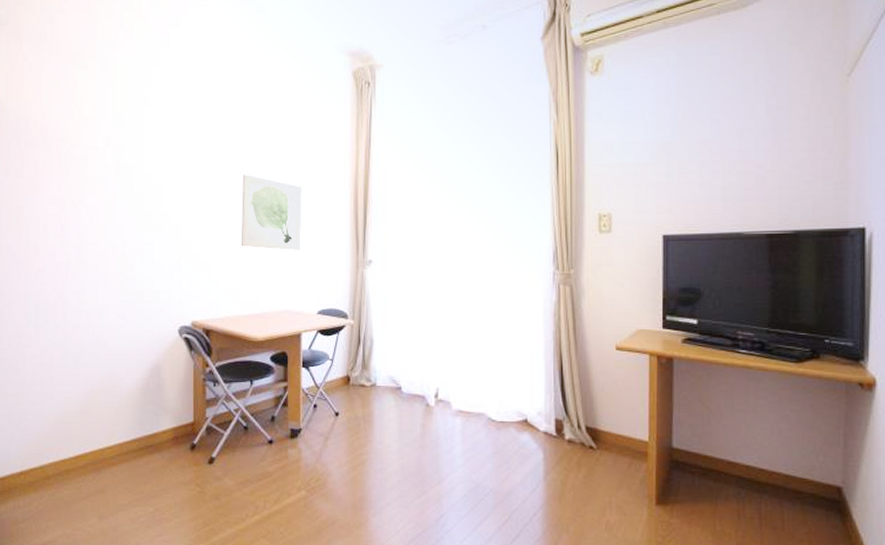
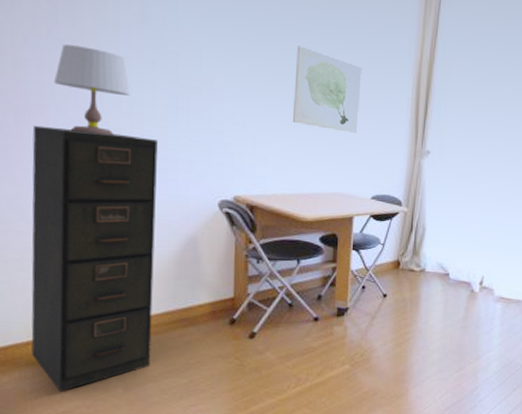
filing cabinet: none [24,272,127,521] -> present [31,125,158,392]
table lamp: none [46,200,106,275] -> present [53,44,131,136]

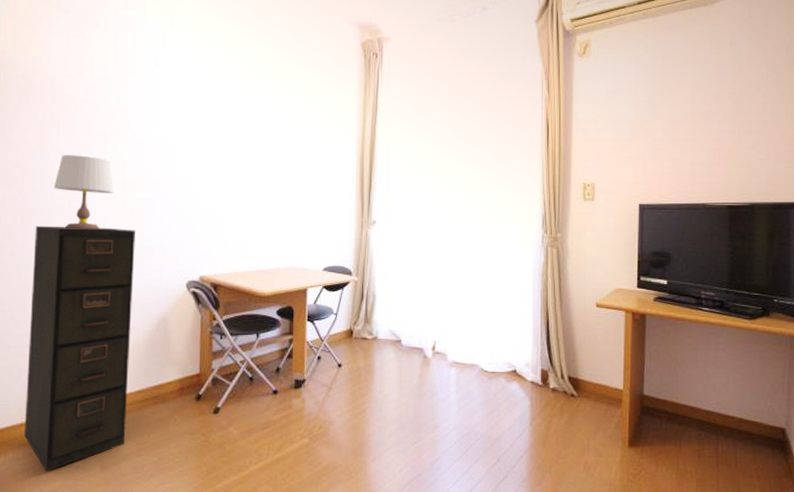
wall art: present [292,45,362,133] -> none [250,136,311,210]

